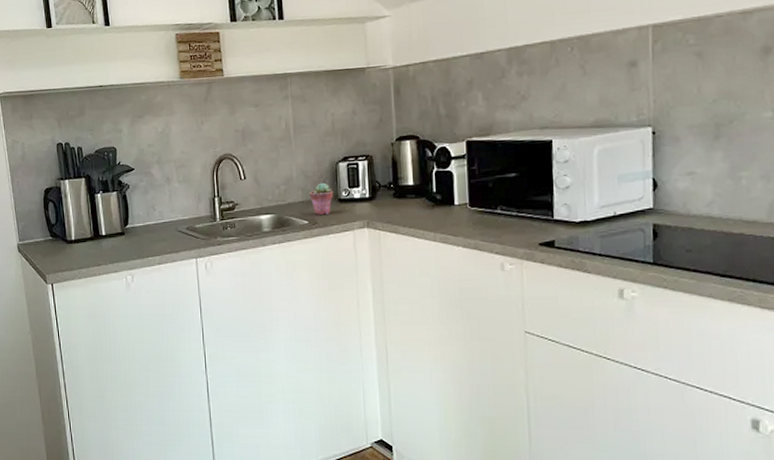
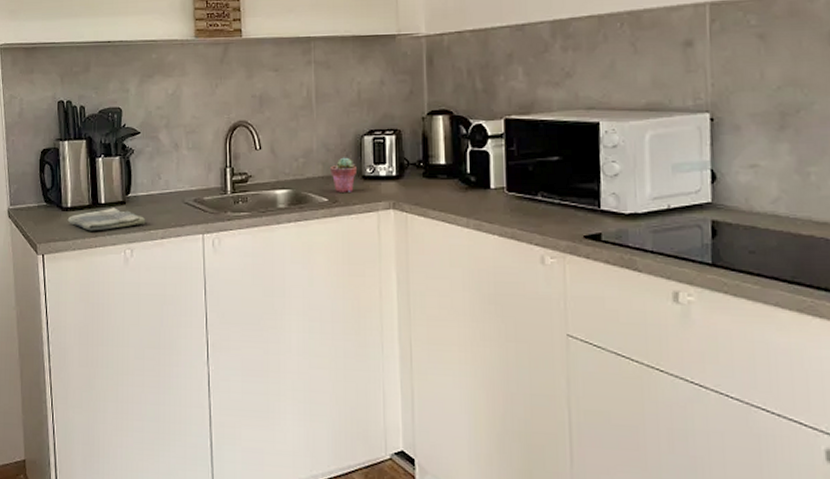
dish towel: none [72,238,144,261] -> present [67,208,146,231]

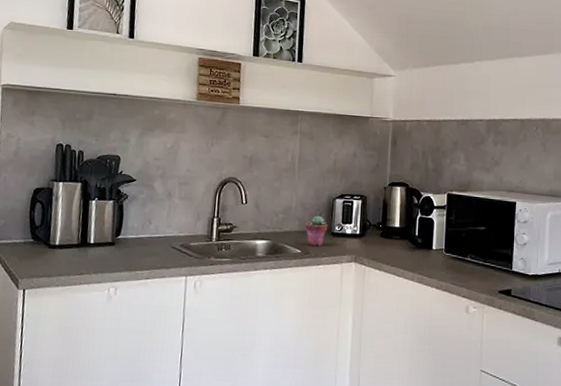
dish towel: present [67,208,146,231] -> none [53,248,133,269]

